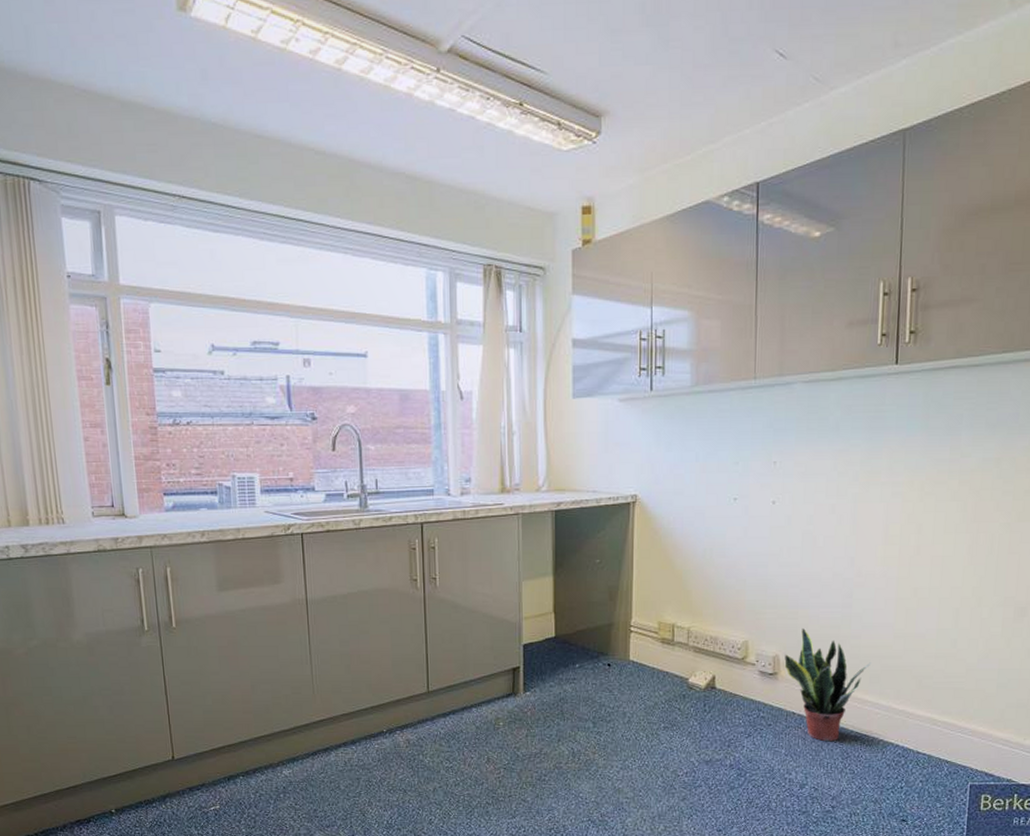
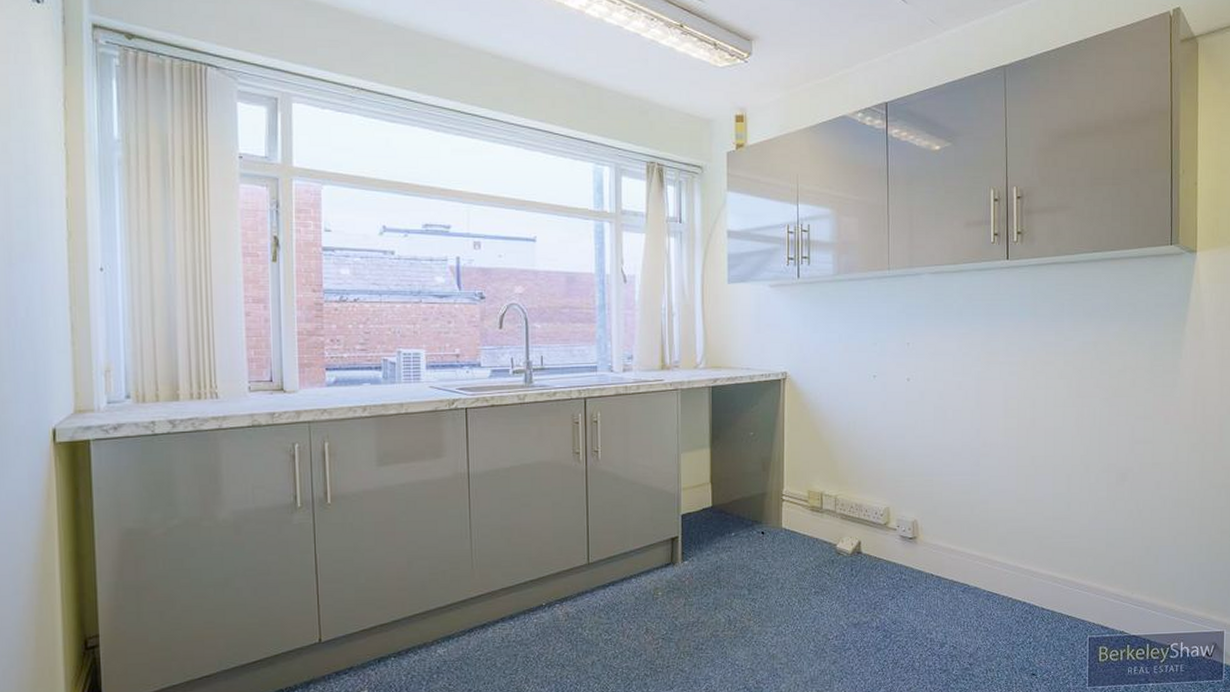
potted plant: present [784,628,872,742] -> none [922,495,999,602]

